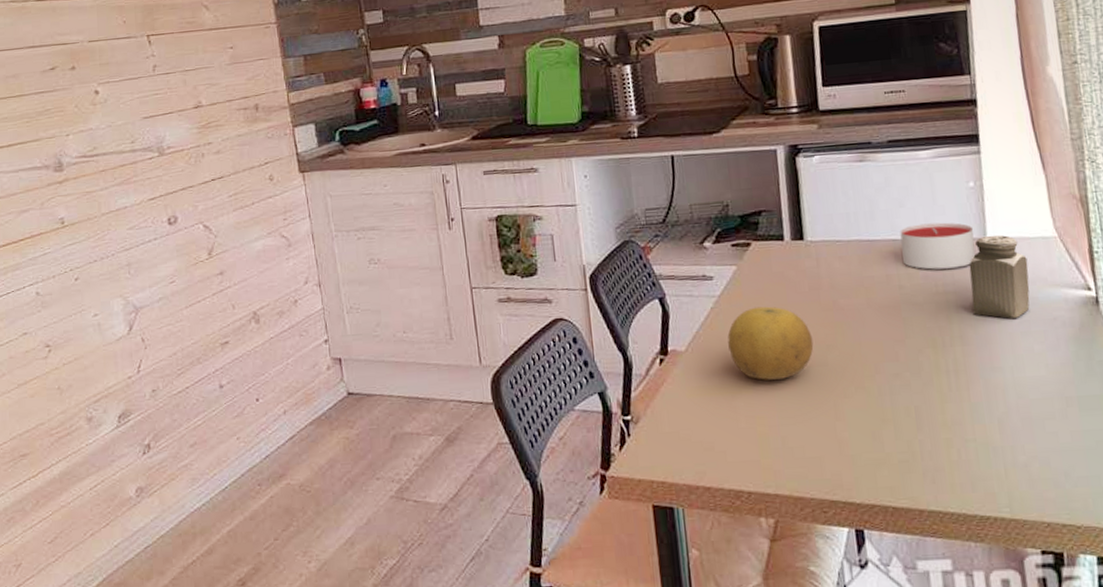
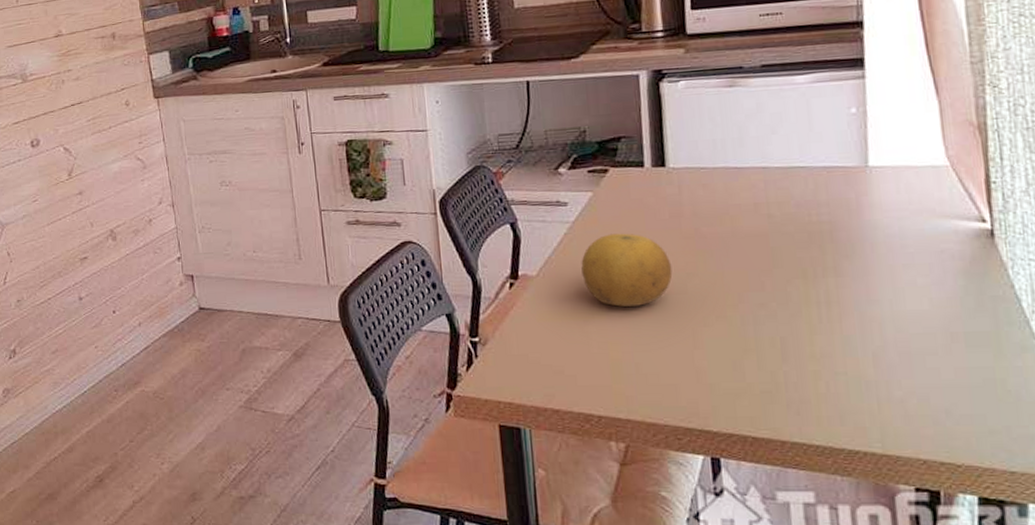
candle: present [900,222,976,270] -> none [771,150,855,199]
salt shaker: present [968,235,1030,318] -> none [846,163,915,250]

